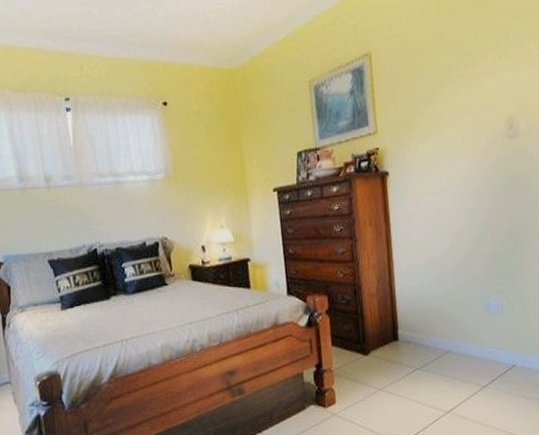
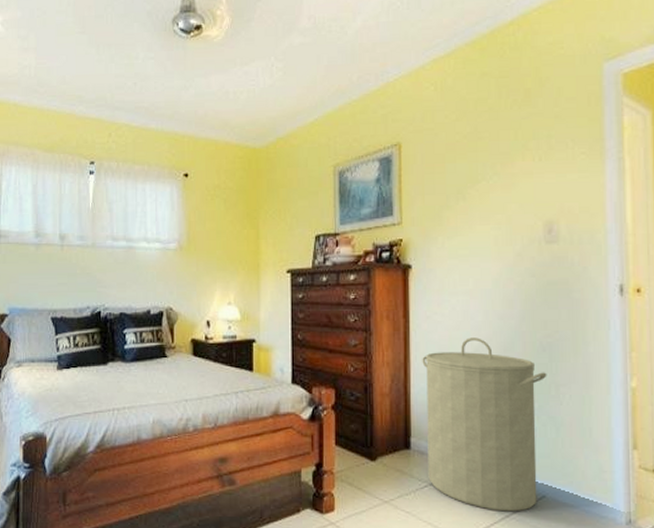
laundry hamper: none [404,233,513,384] -> present [422,338,547,512]

